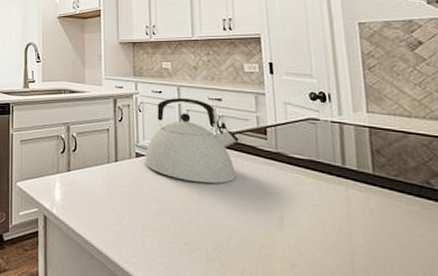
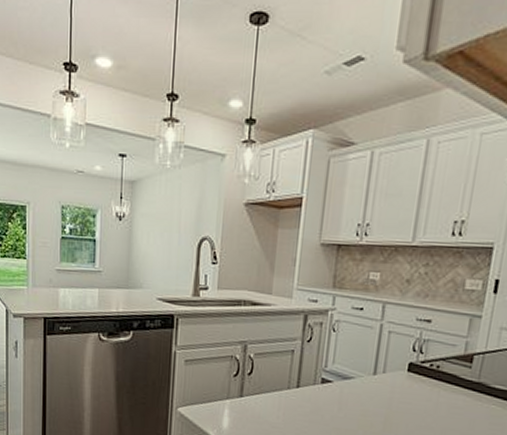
kettle: present [145,97,238,184] -> none [330,316,440,414]

